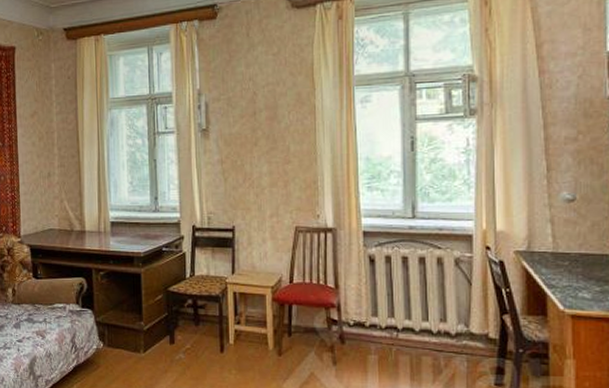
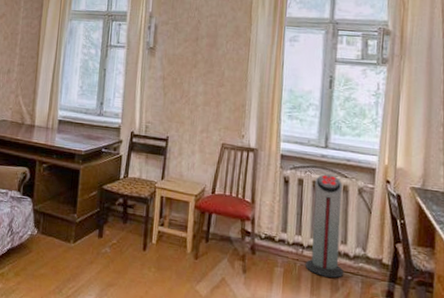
air purifier: none [402,248,445,360] -> present [306,174,343,278]

